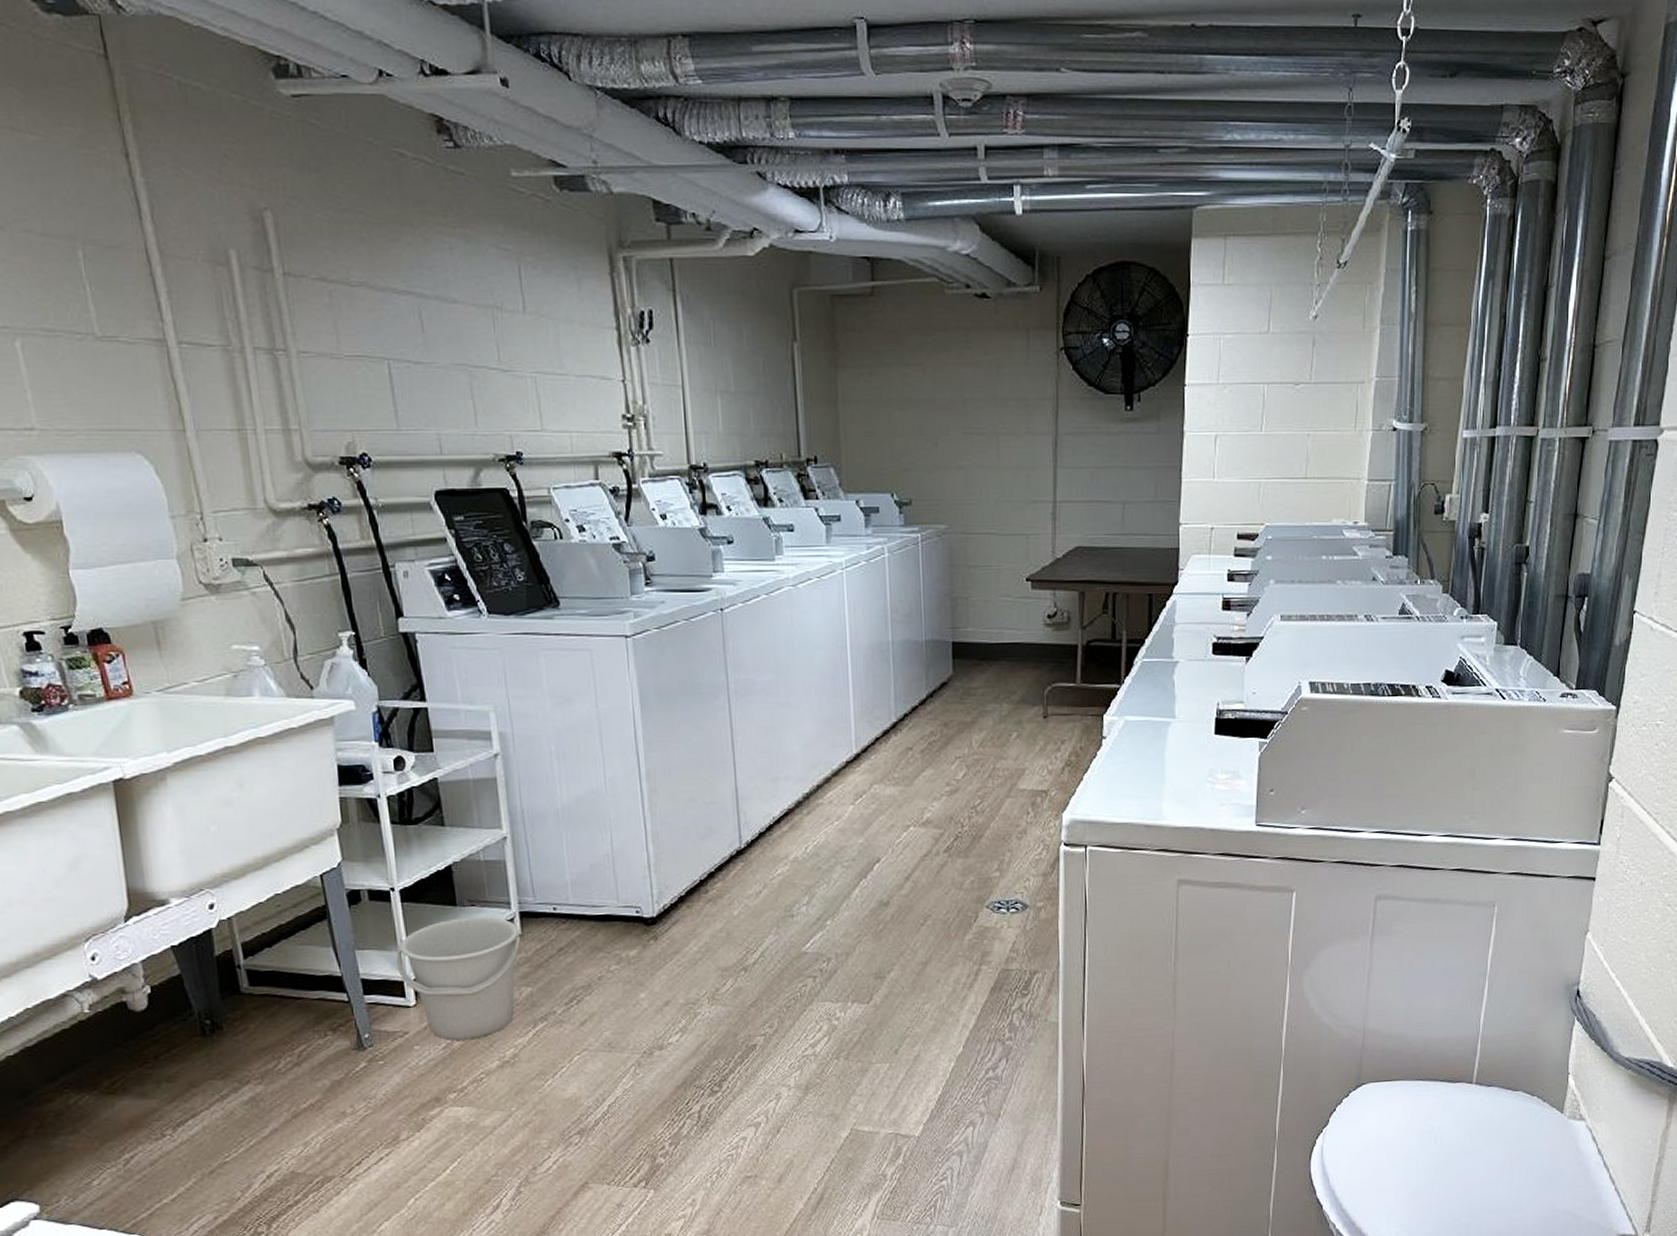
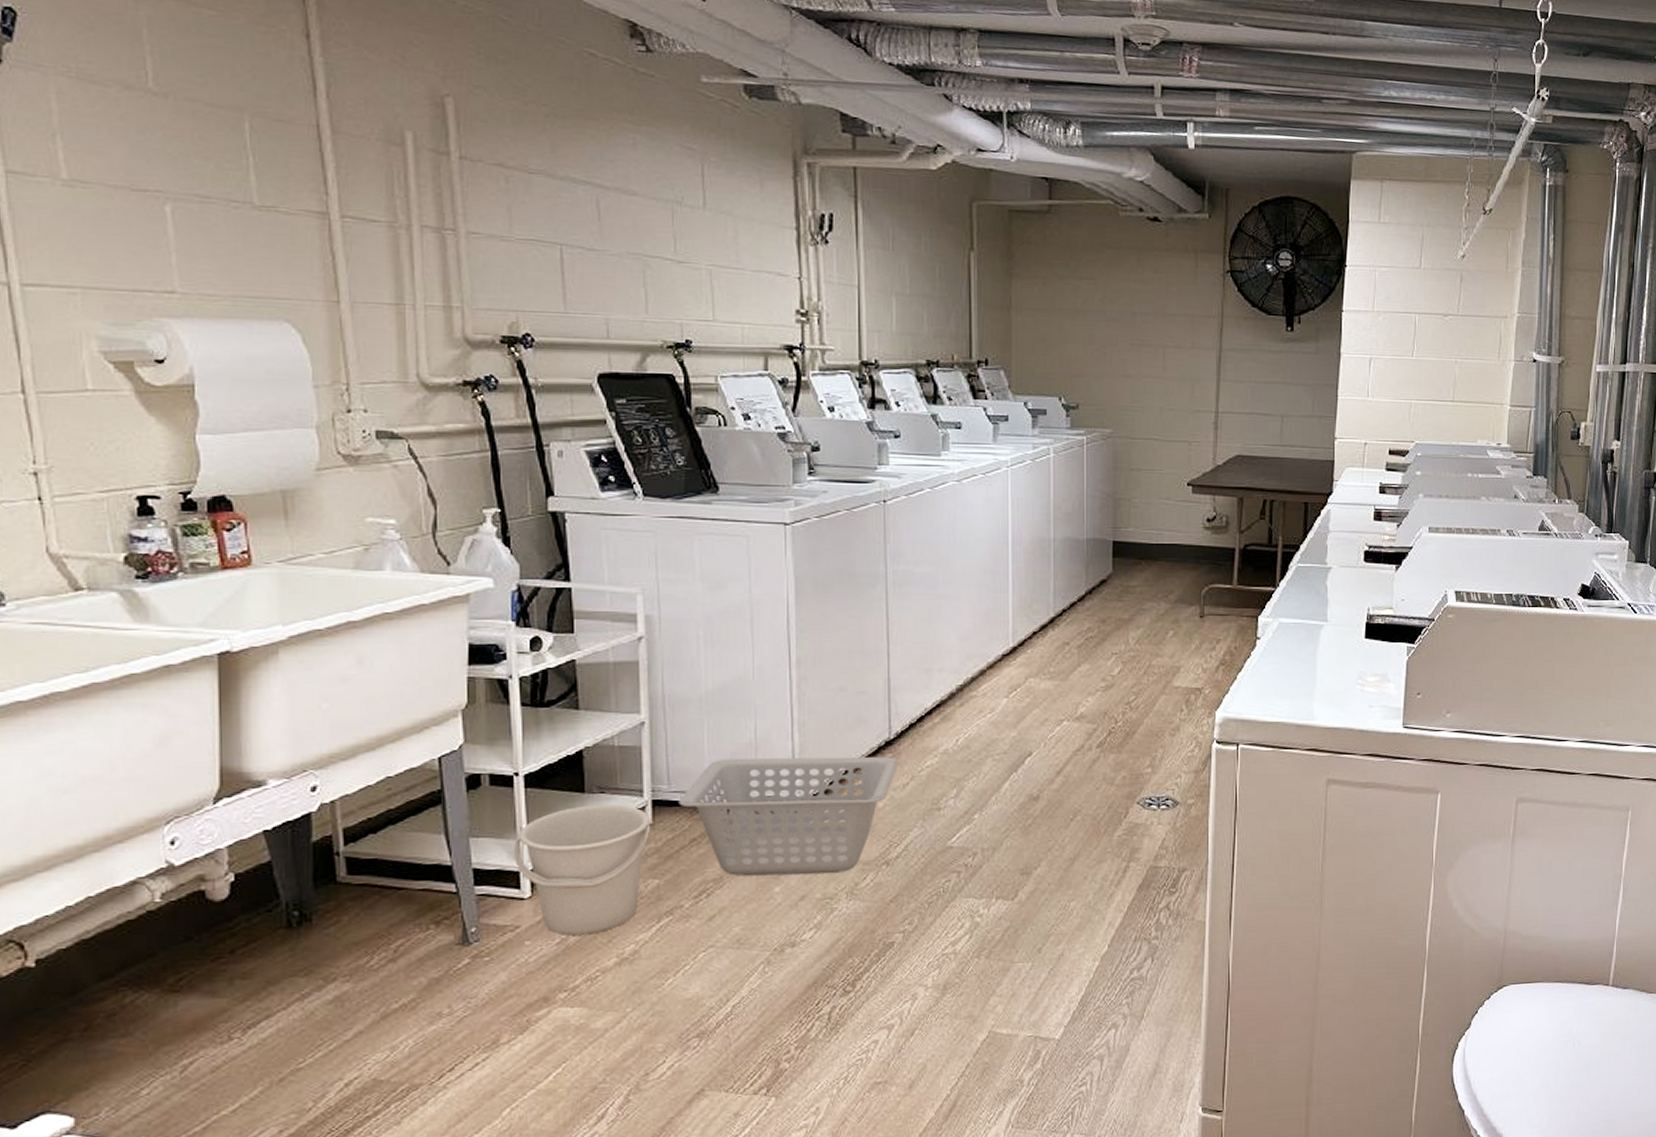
laundry basket: none [544,866,751,984] -> present [678,756,900,877]

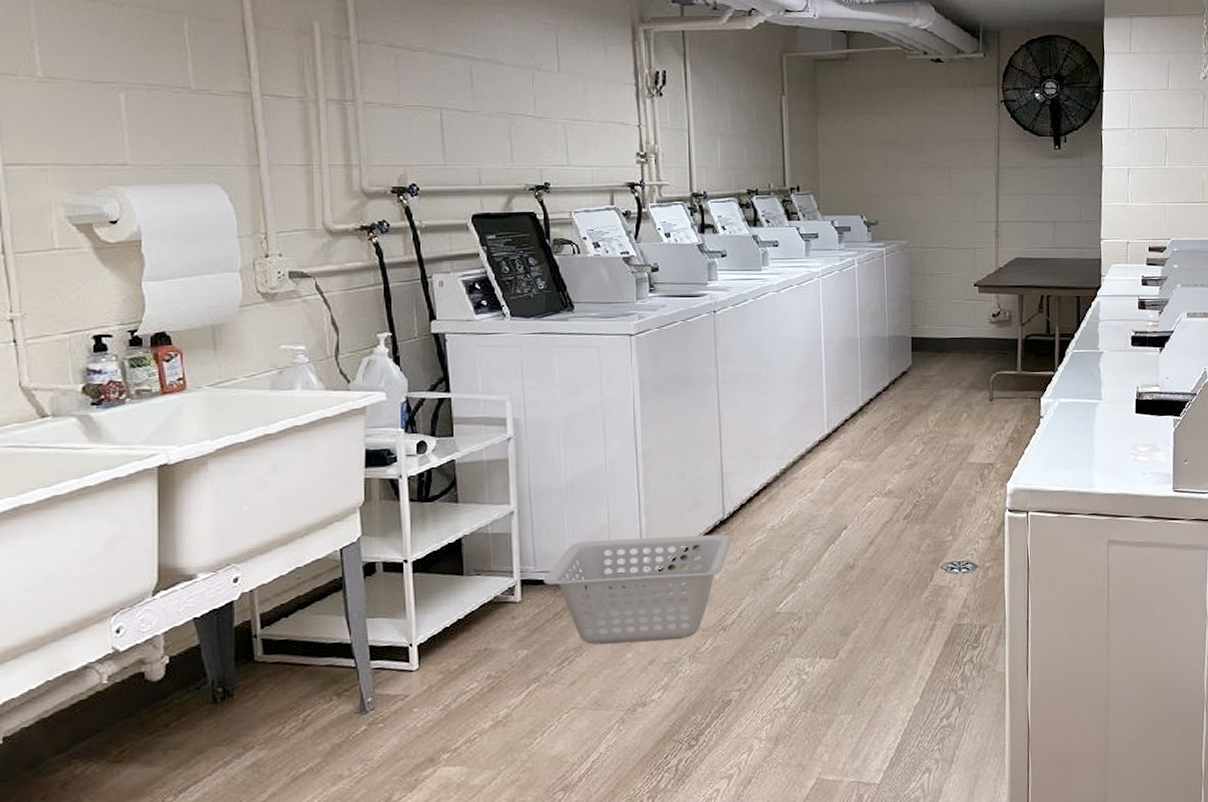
bucket: present [513,804,651,936] -> none [403,584,520,703]

